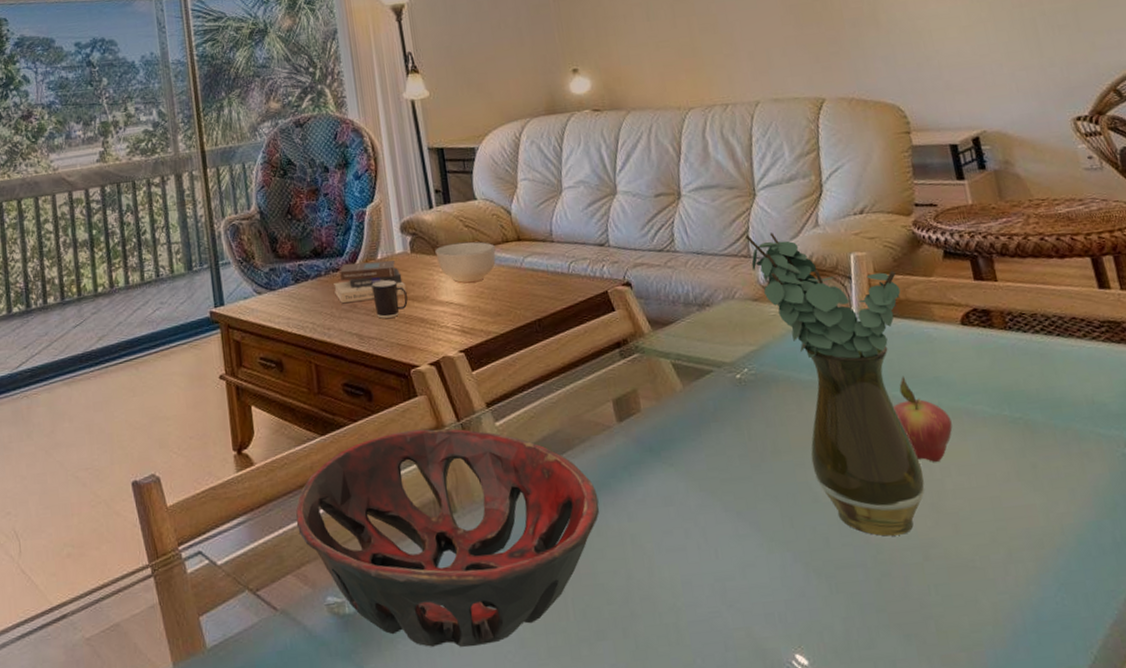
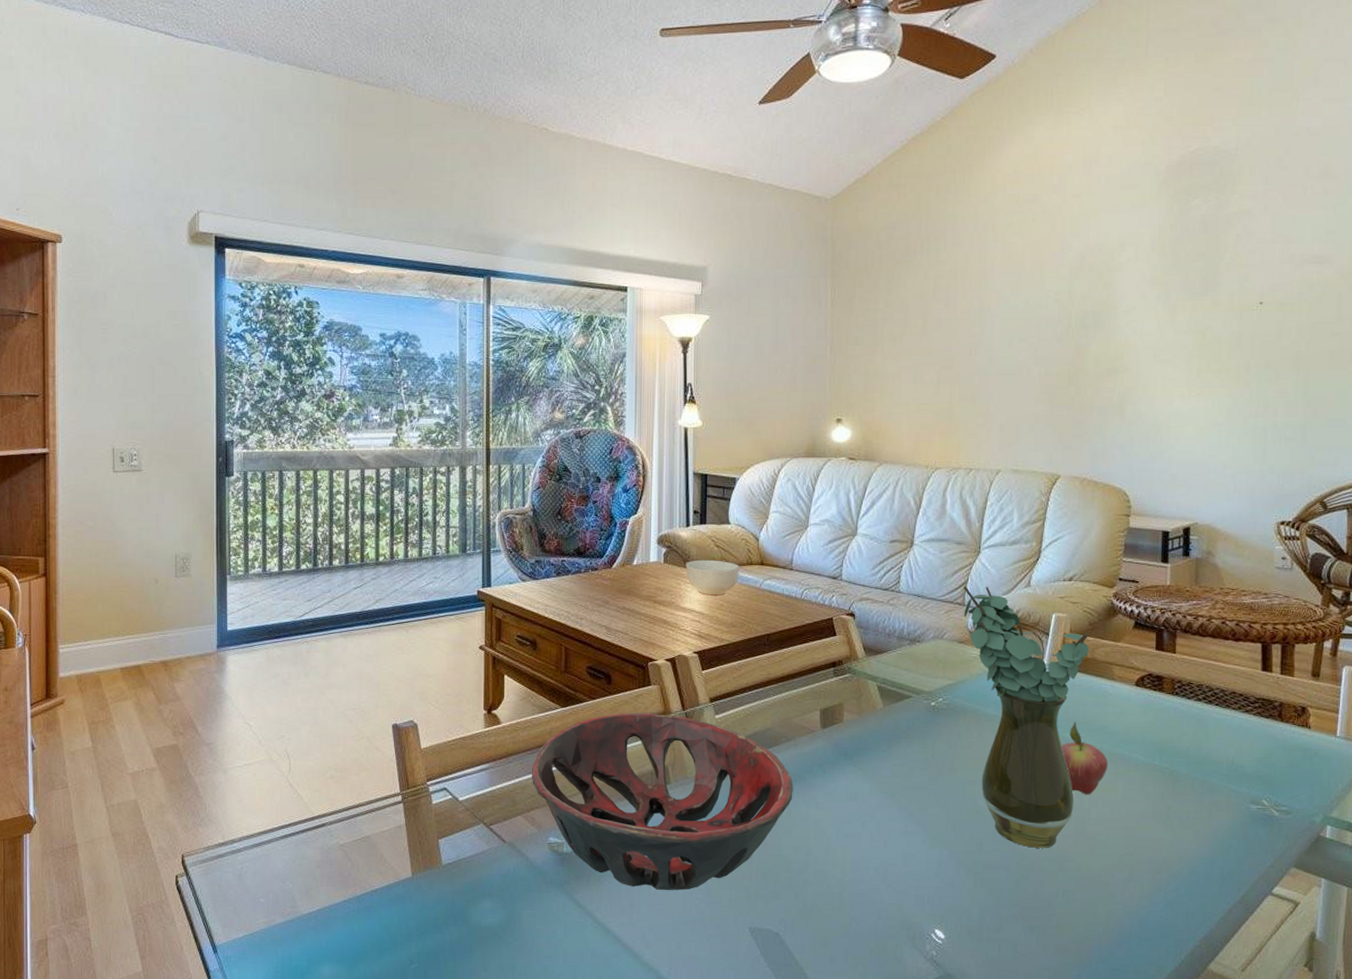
books: present [333,259,407,304] -> none [591,565,655,599]
mug: present [370,279,408,319] -> none [623,584,655,617]

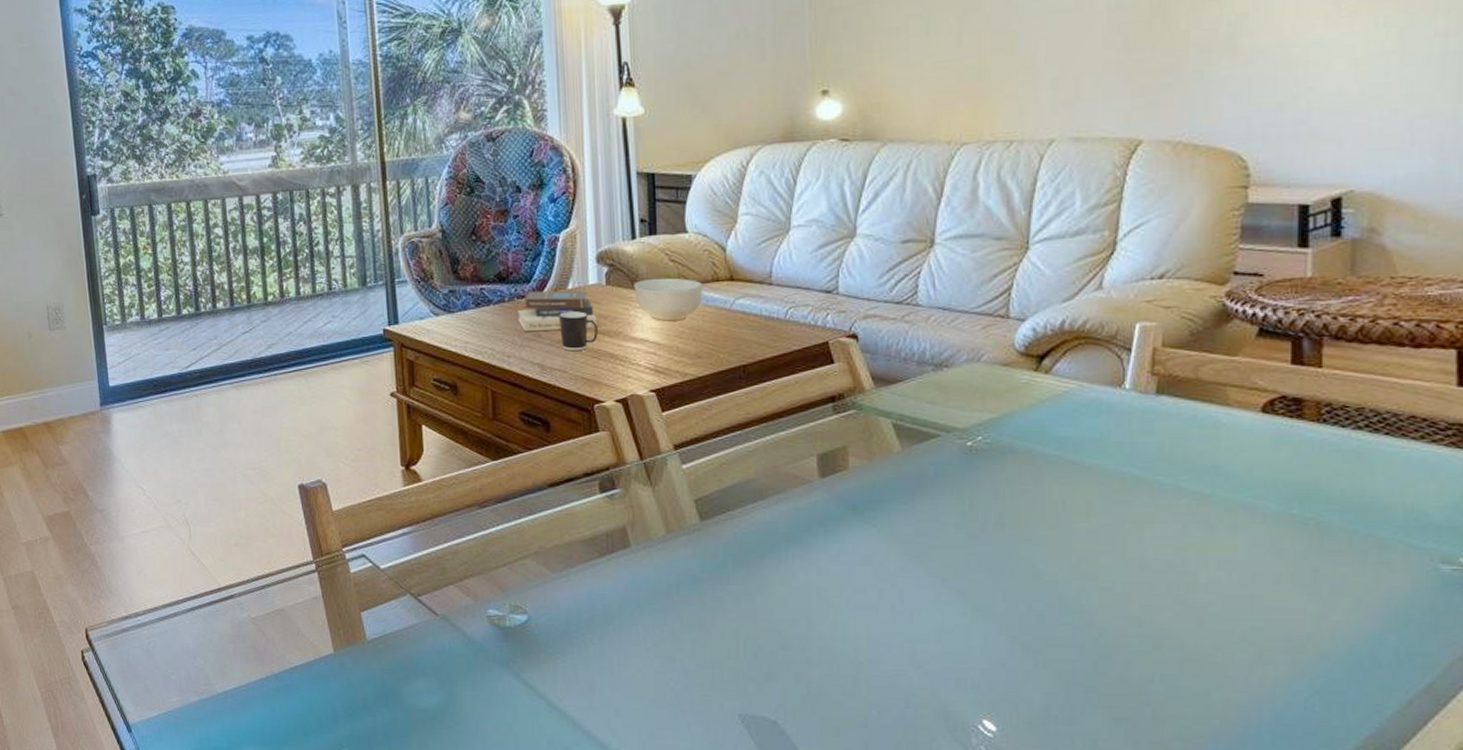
decorative bowl: present [531,712,793,891] -> none [461,464,787,671]
books: none [591,565,655,599] -> present [517,290,597,332]
mug: none [623,584,655,617] -> present [558,311,598,352]
vase: present [964,586,1089,848] -> none [1007,292,1191,622]
fruit: present [1061,721,1108,794] -> none [1152,460,1222,553]

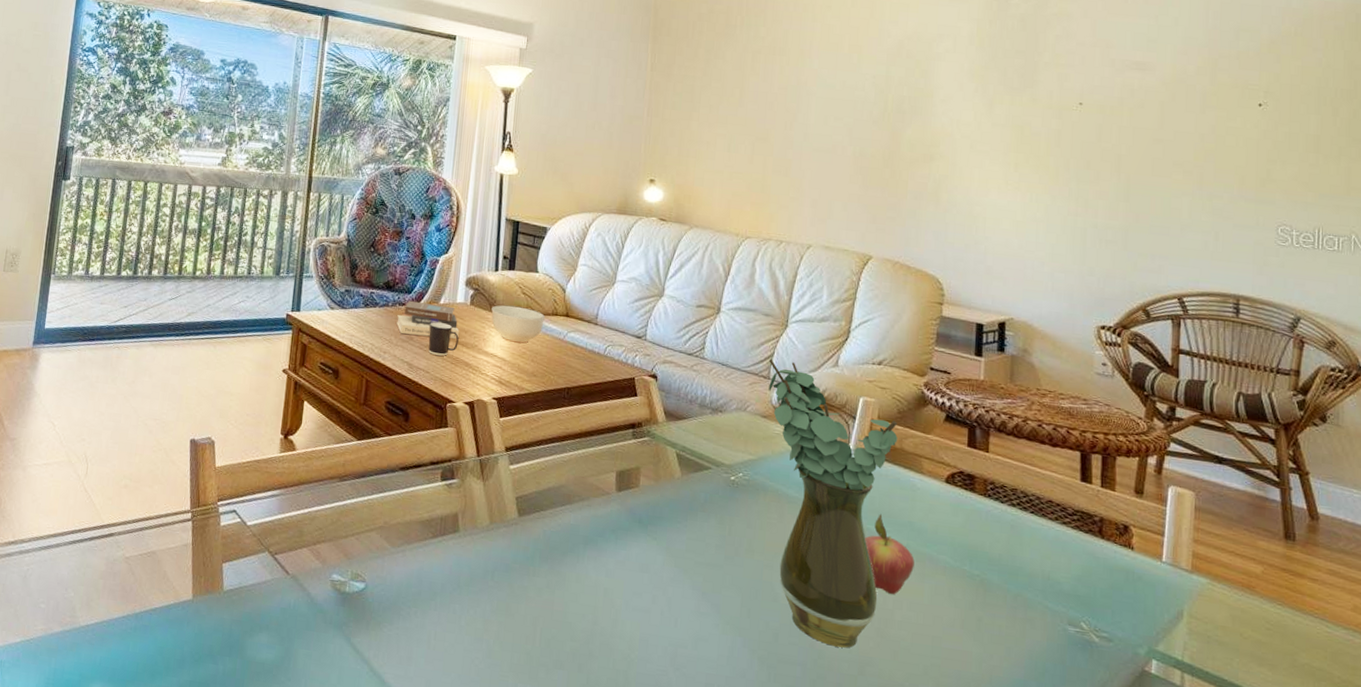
vase: none [1007,292,1191,622] -> present [768,359,898,648]
fruit: none [1152,460,1222,553] -> present [865,513,915,594]

